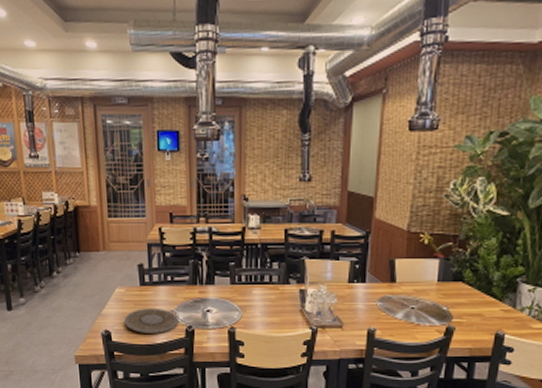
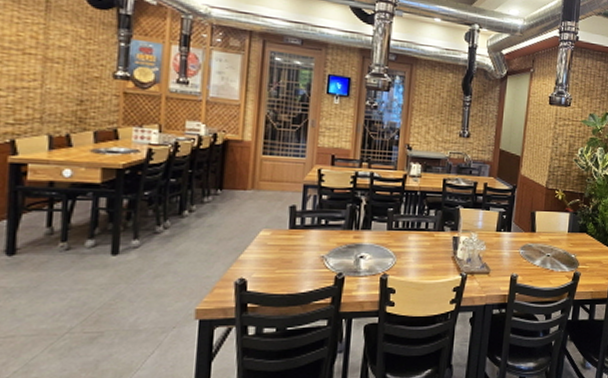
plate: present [124,308,178,334] -> none [265,254,328,282]

